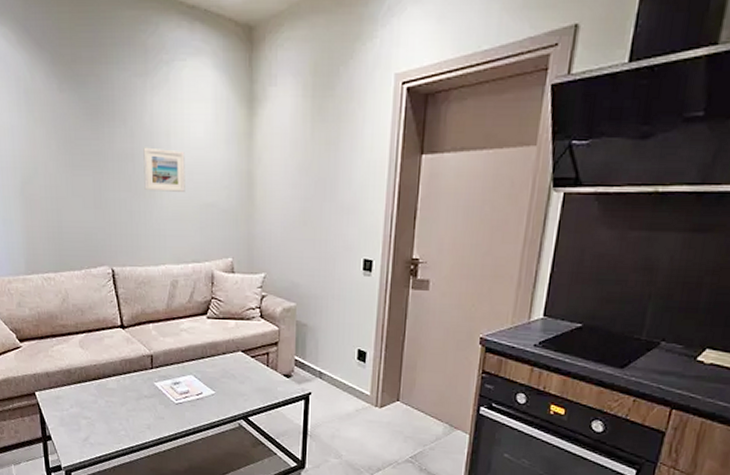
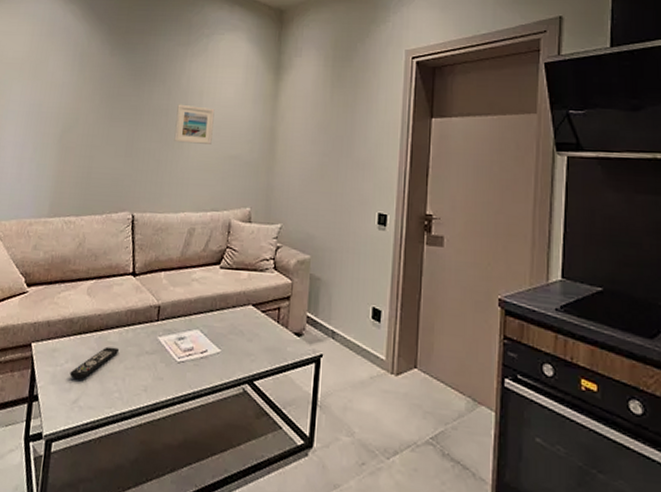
remote control: none [76,393,120,422] -> present [69,346,120,380]

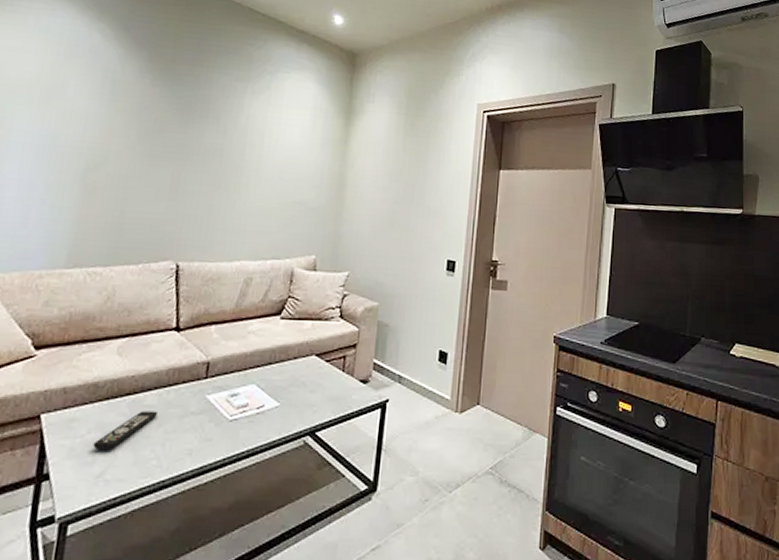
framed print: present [174,104,215,144] -> none [229,144,278,189]

